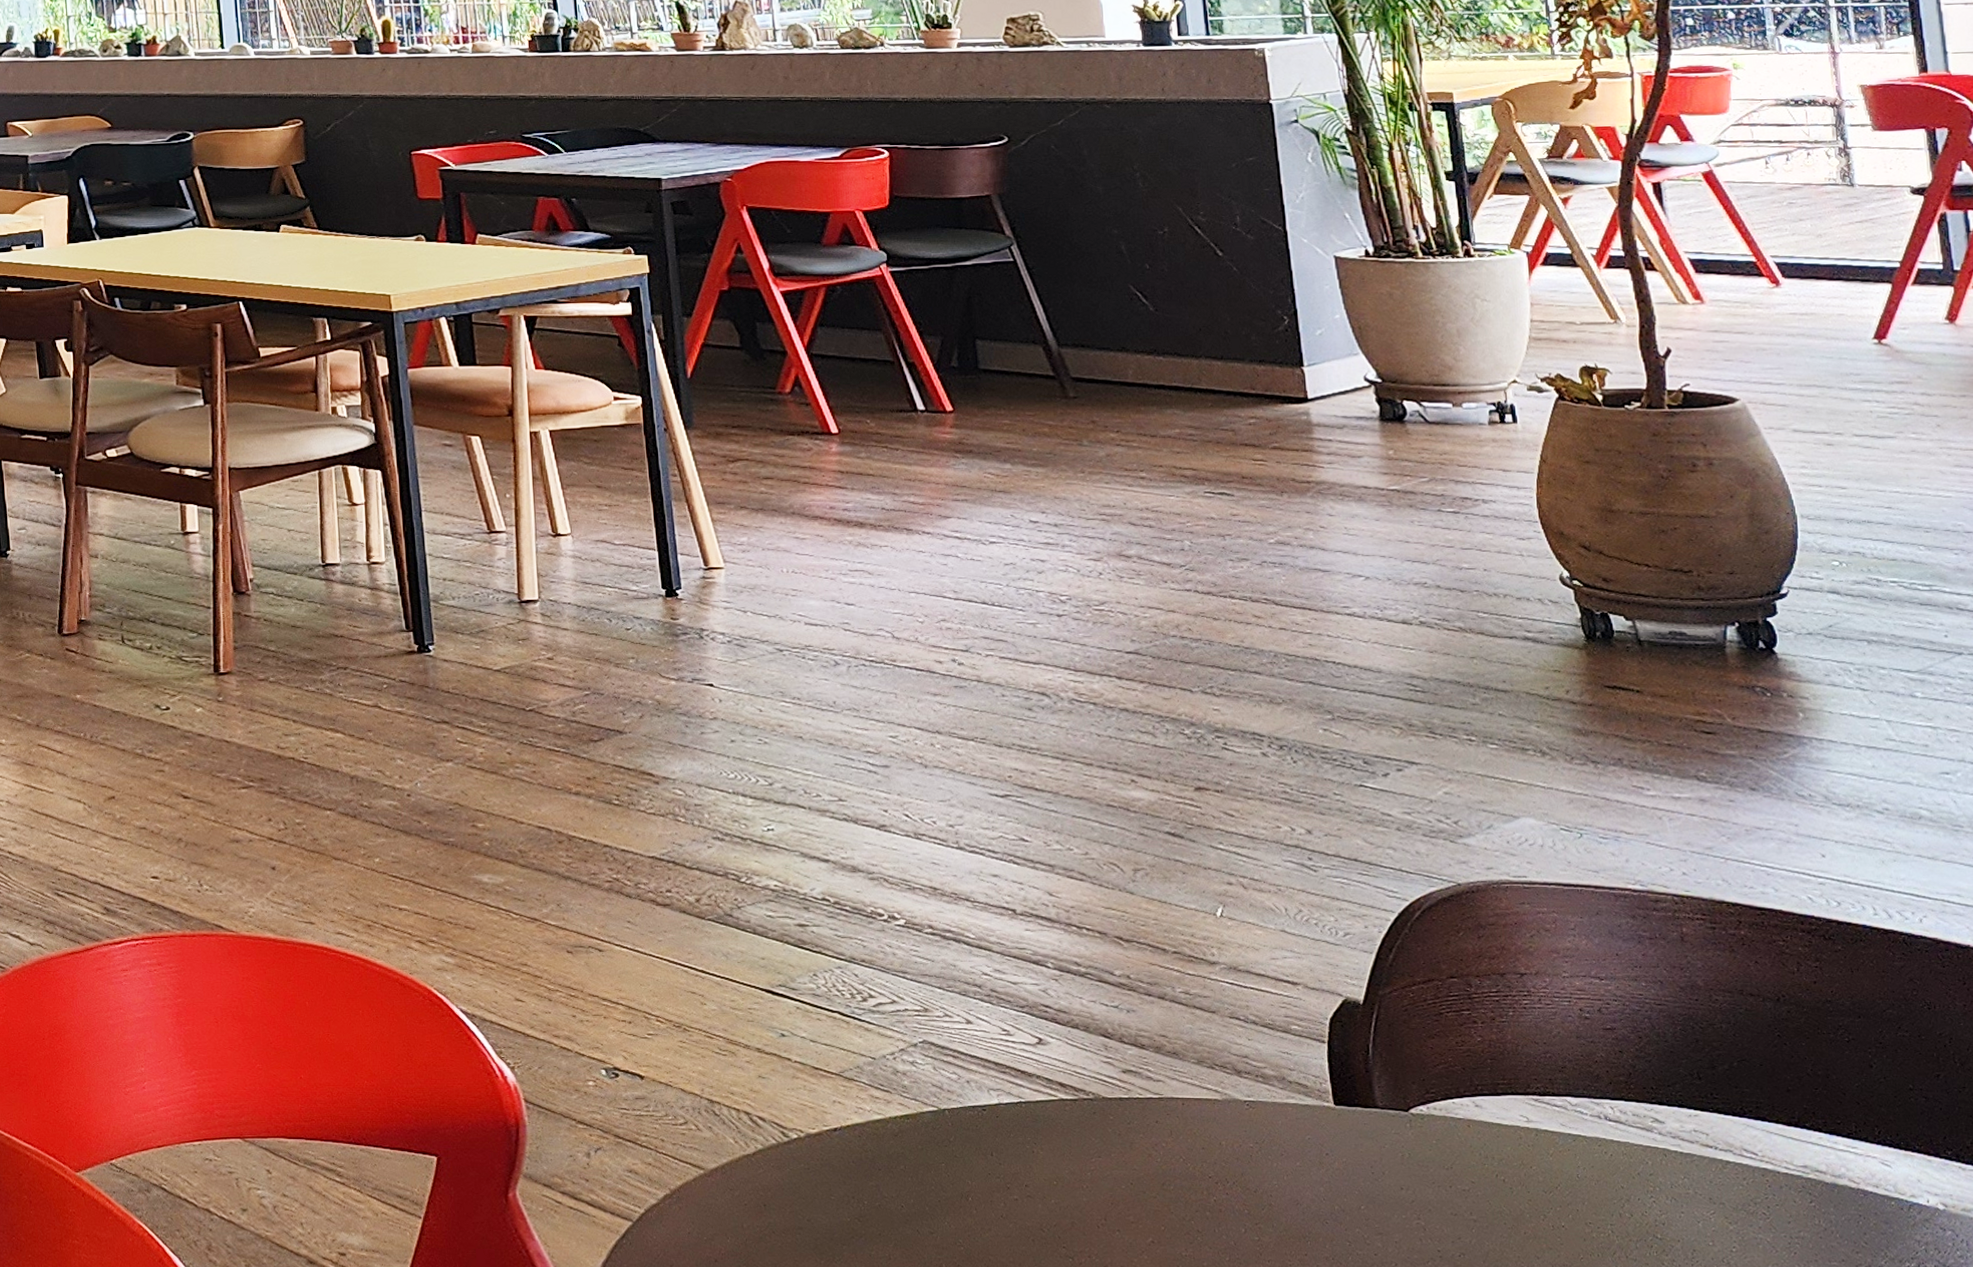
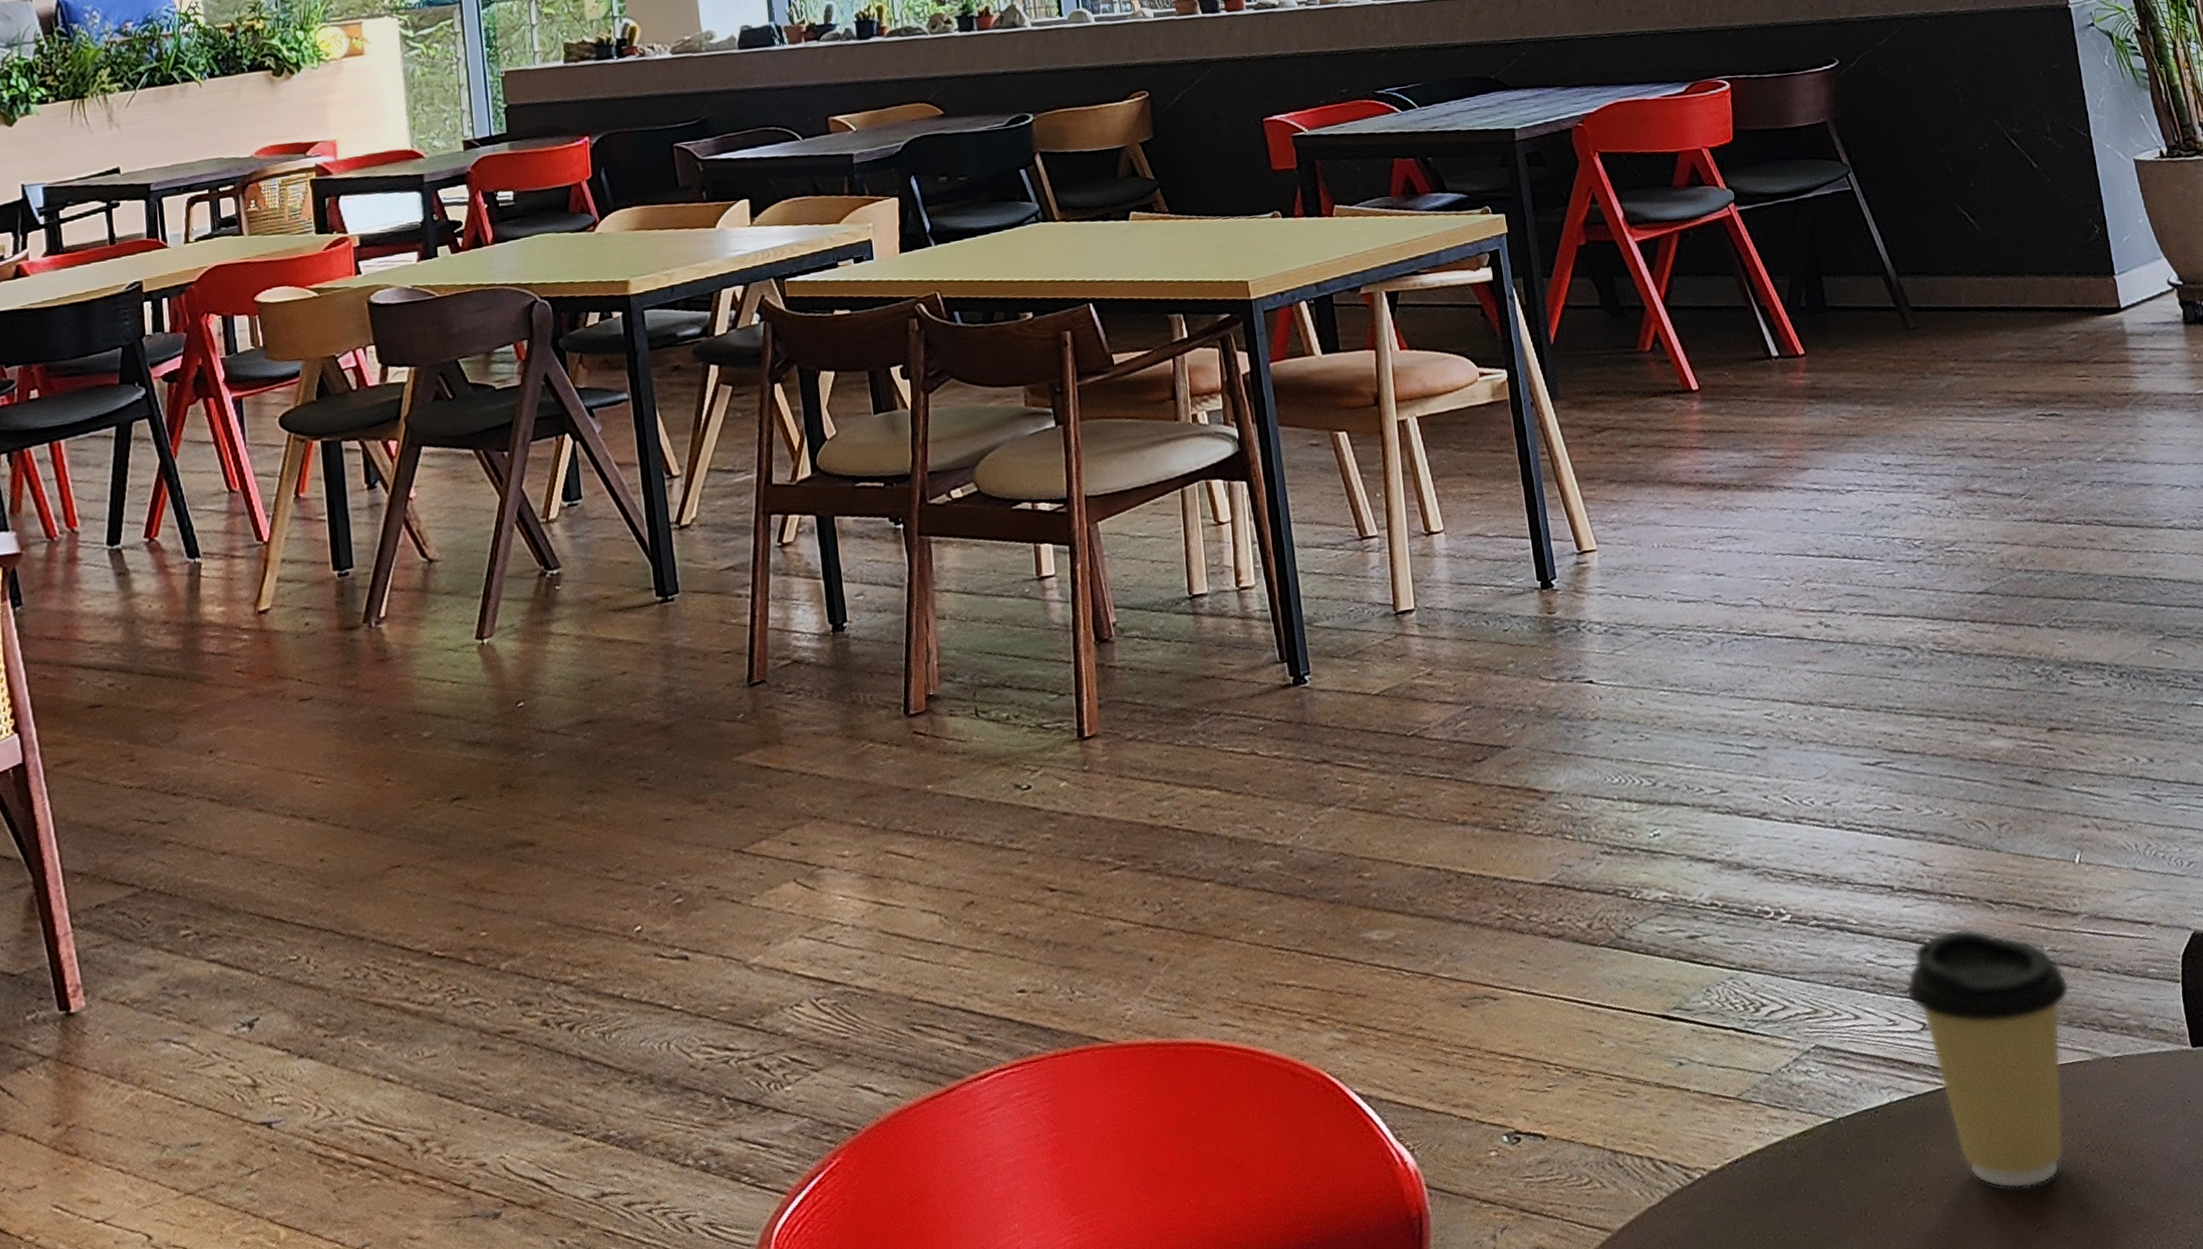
coffee cup: none [1022,958,1202,1205] -> present [1906,928,2070,1189]

